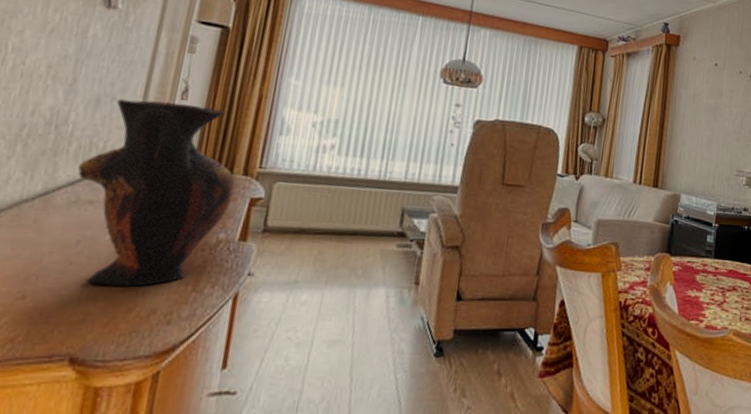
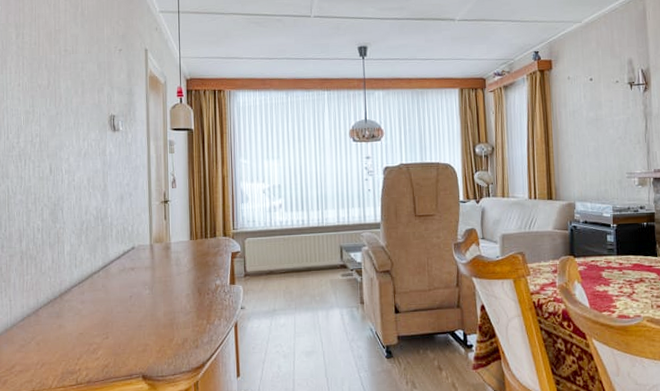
vase: present [77,99,235,287] -> none [119,191,220,325]

